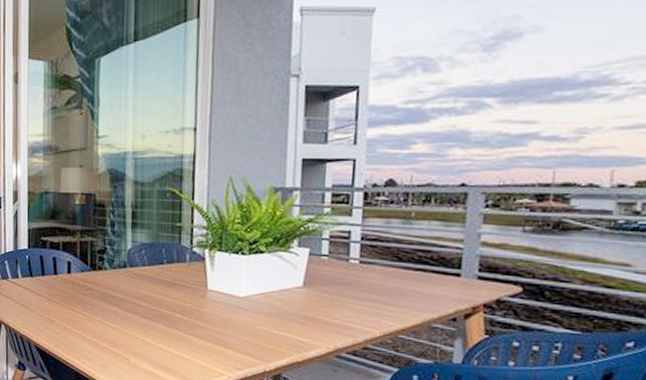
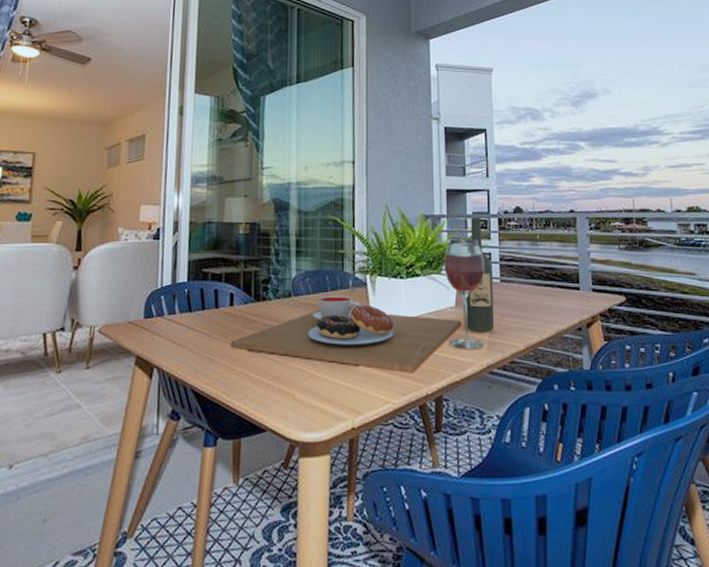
place setting: none [69,268,310,349] -> present [231,295,462,373]
wineglass: none [292,214,343,333] -> present [443,238,485,351]
wine bottle: none [314,190,351,317] -> present [466,217,494,334]

